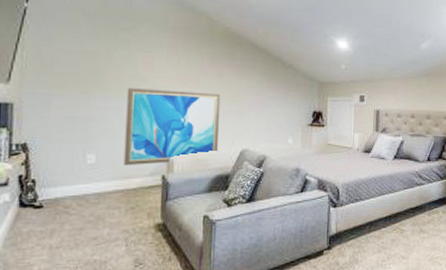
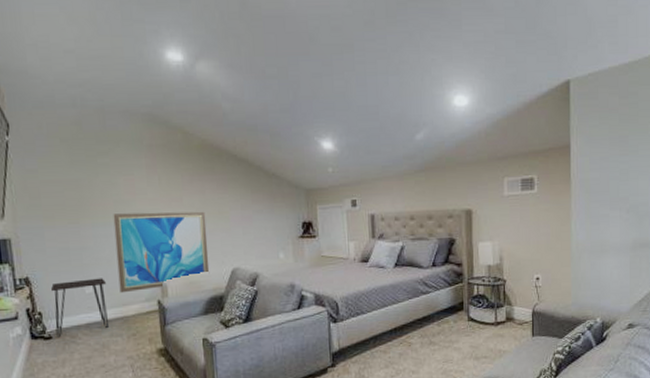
desk: none [48,149,110,207] -> present [51,278,110,338]

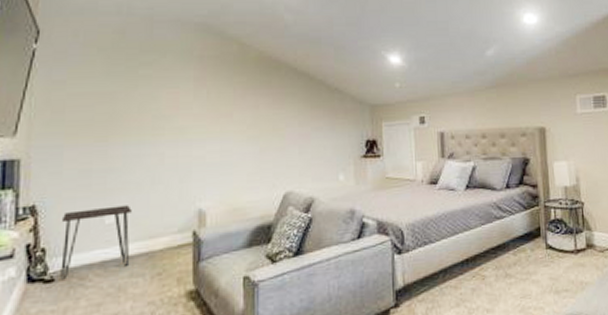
wall art: present [113,211,210,294] -> none [147,128,258,224]

